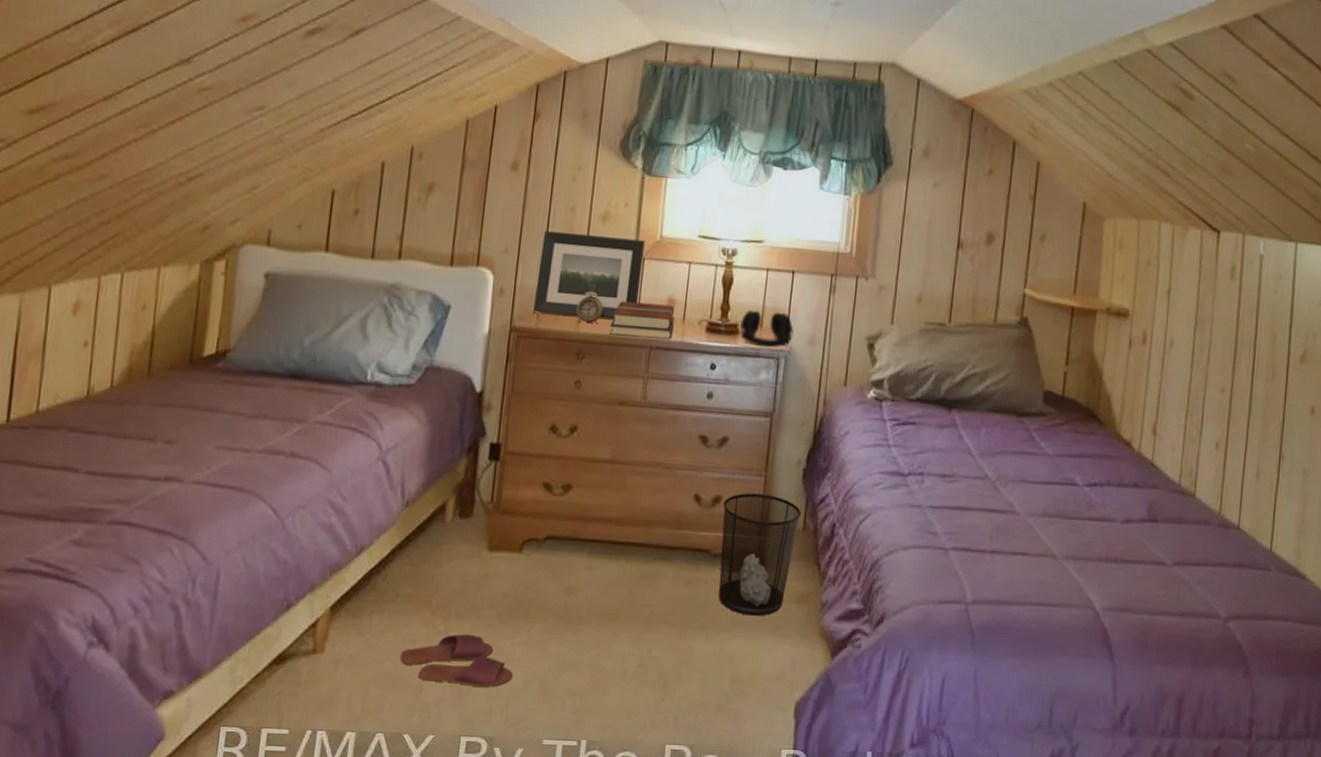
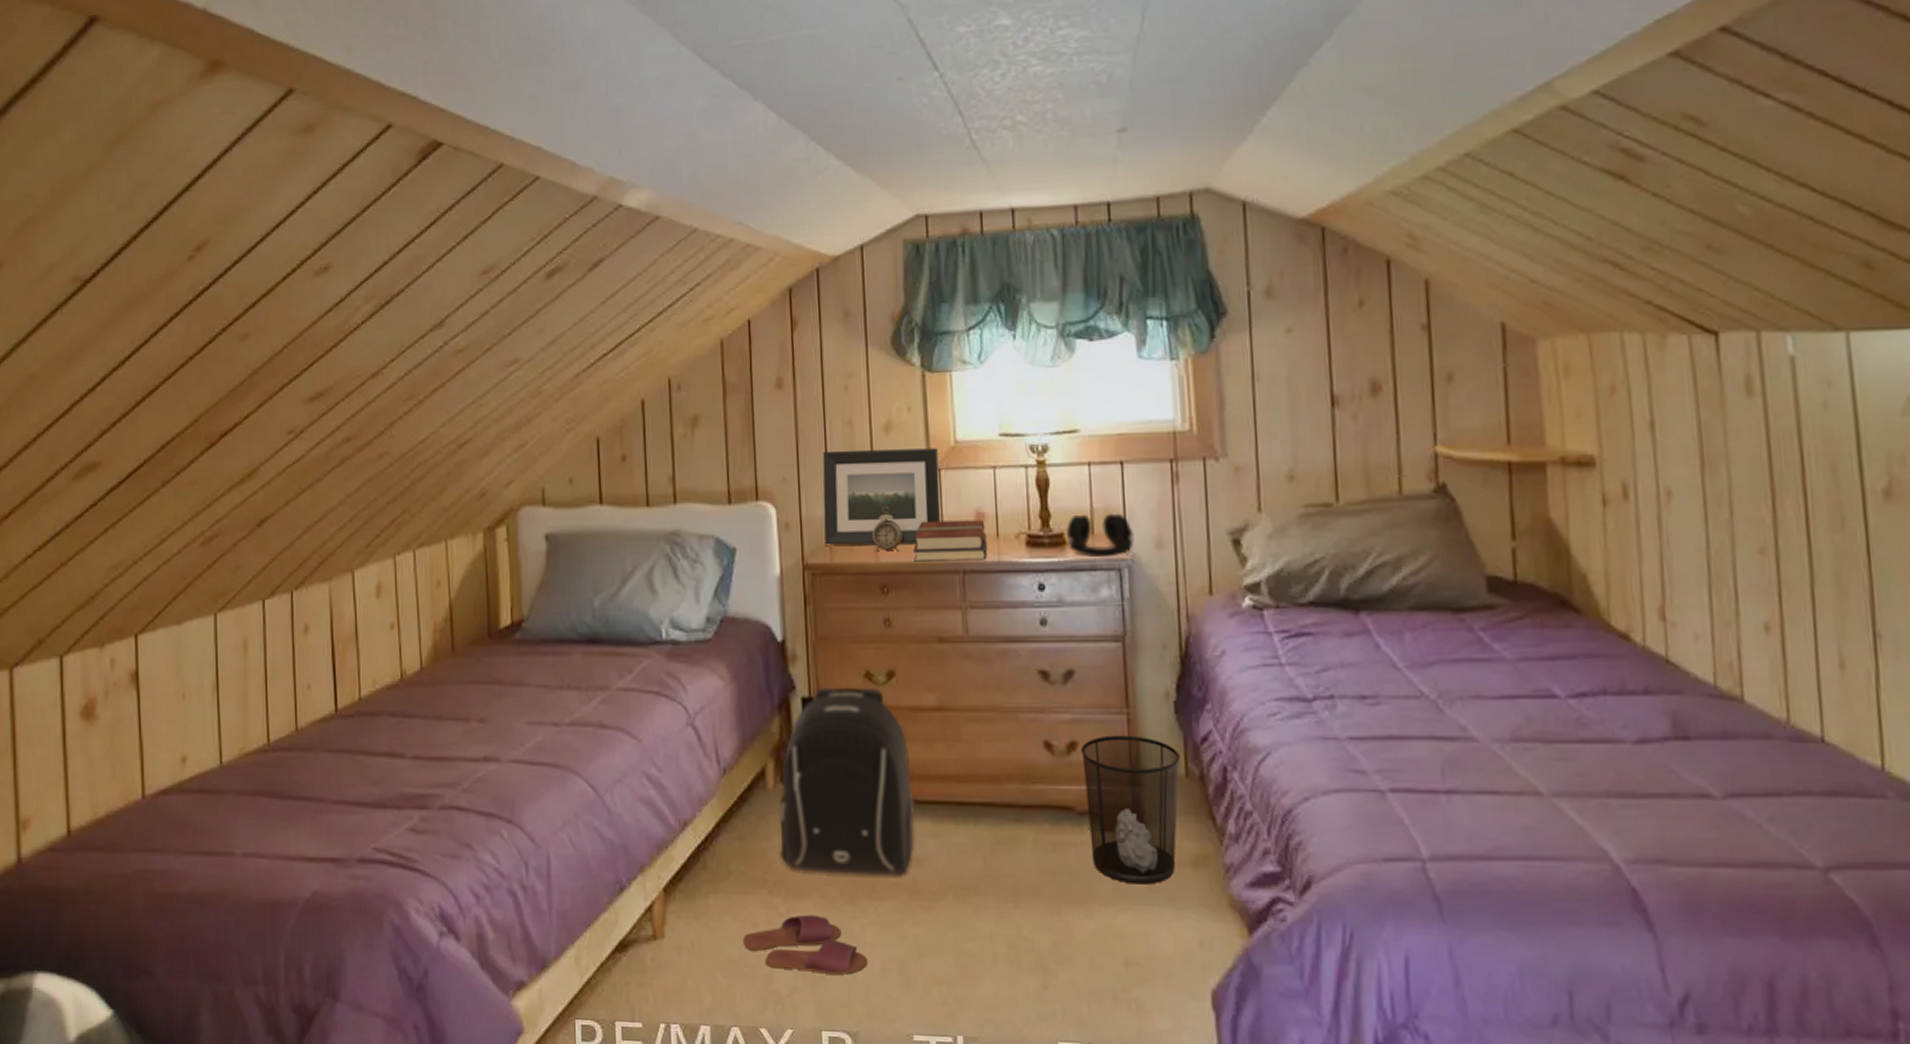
backpack: none [447,435,579,602] -> present [779,687,915,876]

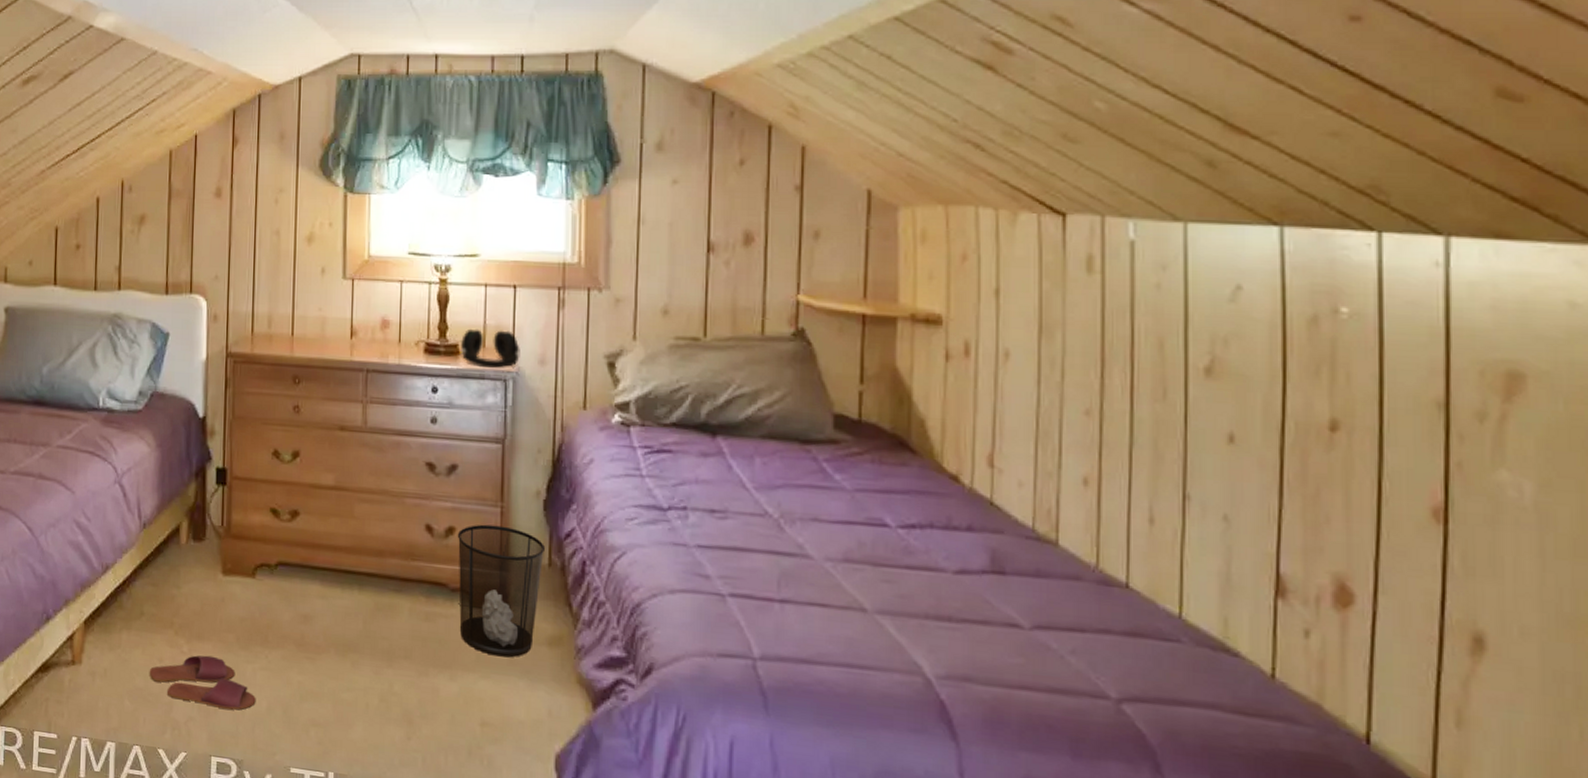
backpack: present [779,687,915,876] -> none [186,460,307,629]
picture frame: present [822,448,941,545] -> none [247,255,353,342]
alarm clock: present [871,505,902,552] -> none [288,307,316,348]
books: present [913,520,988,562] -> none [324,323,391,362]

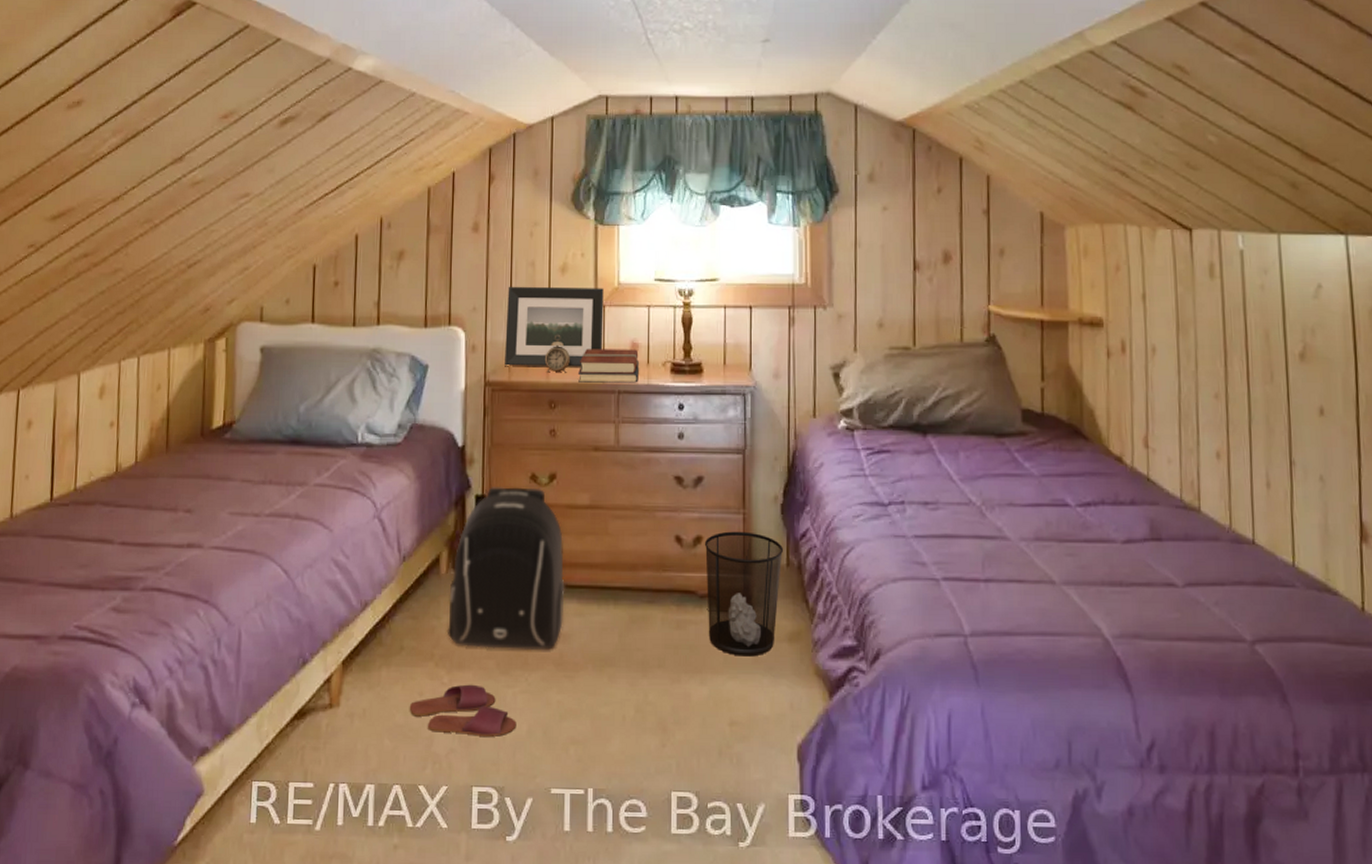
backpack: none [186,460,307,629] -> present [446,487,565,650]
picture frame: none [247,255,353,342] -> present [505,286,604,367]
alarm clock: none [288,307,316,348] -> present [544,334,570,373]
books: none [324,323,391,362] -> present [578,349,640,383]
headphones: present [460,328,520,369] -> none [703,348,757,384]

